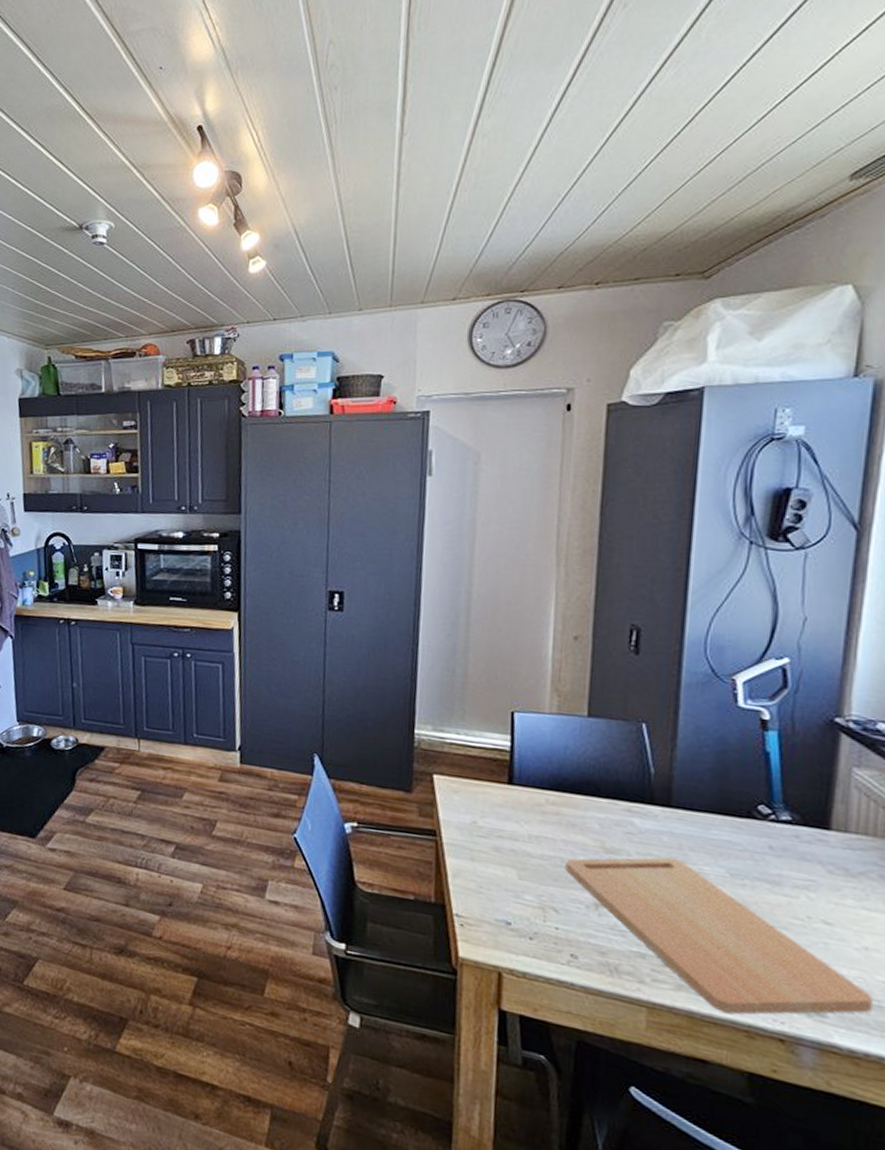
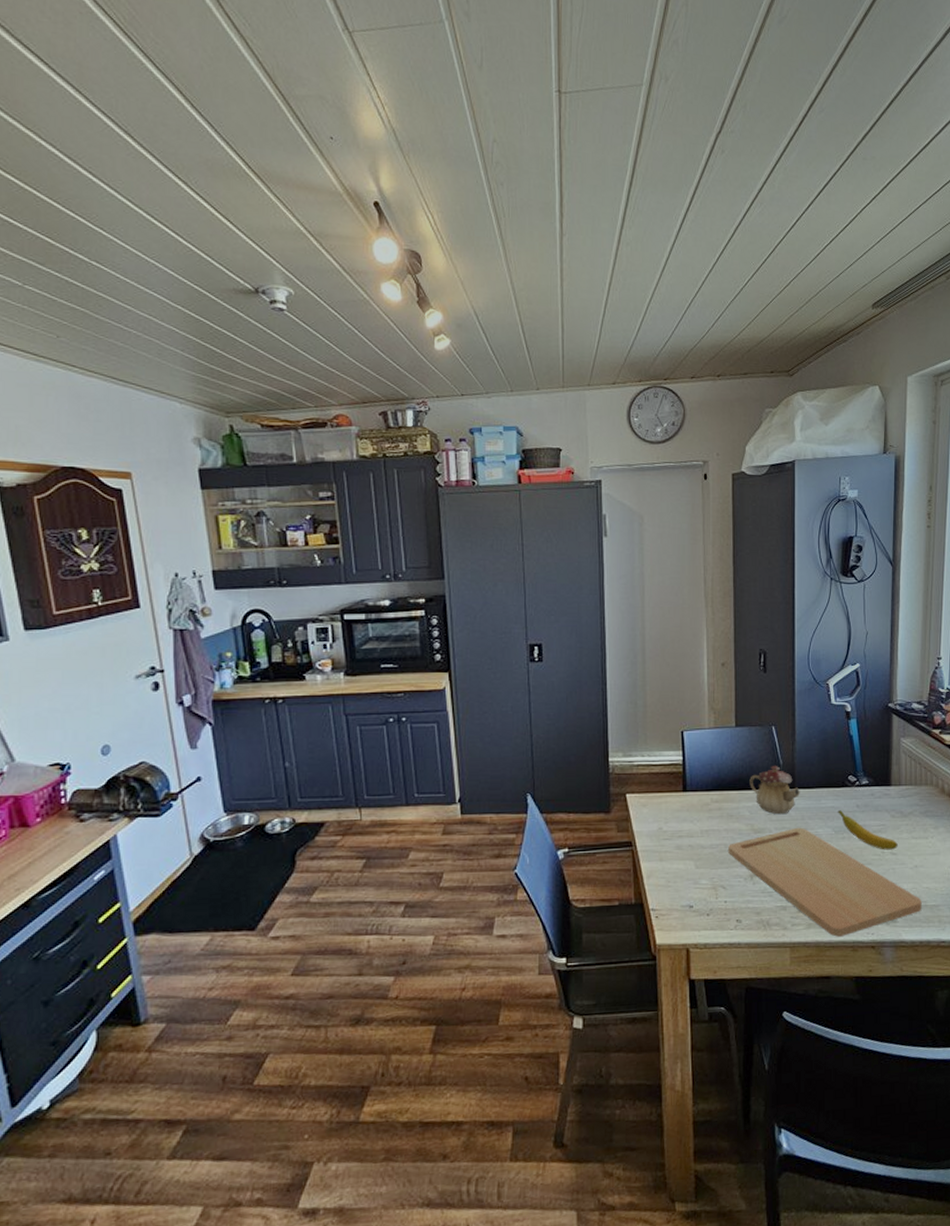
teapot: none [603,773,679,837] -> present [750,766,800,815]
banana: none [737,847,836,918] -> present [838,810,898,850]

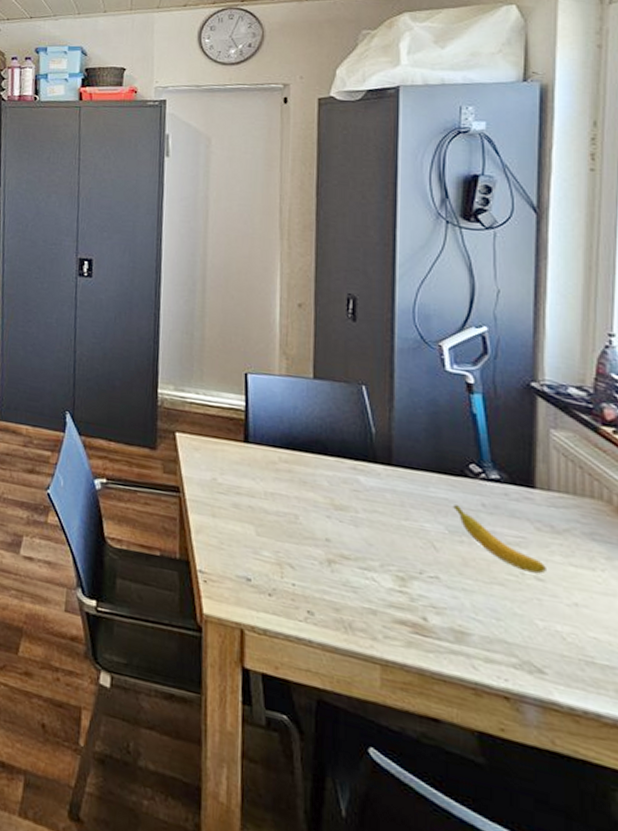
cutting board: present [728,827,922,937] -> none [299,514,586,672]
teapot: present [750,766,800,815] -> none [330,432,399,495]

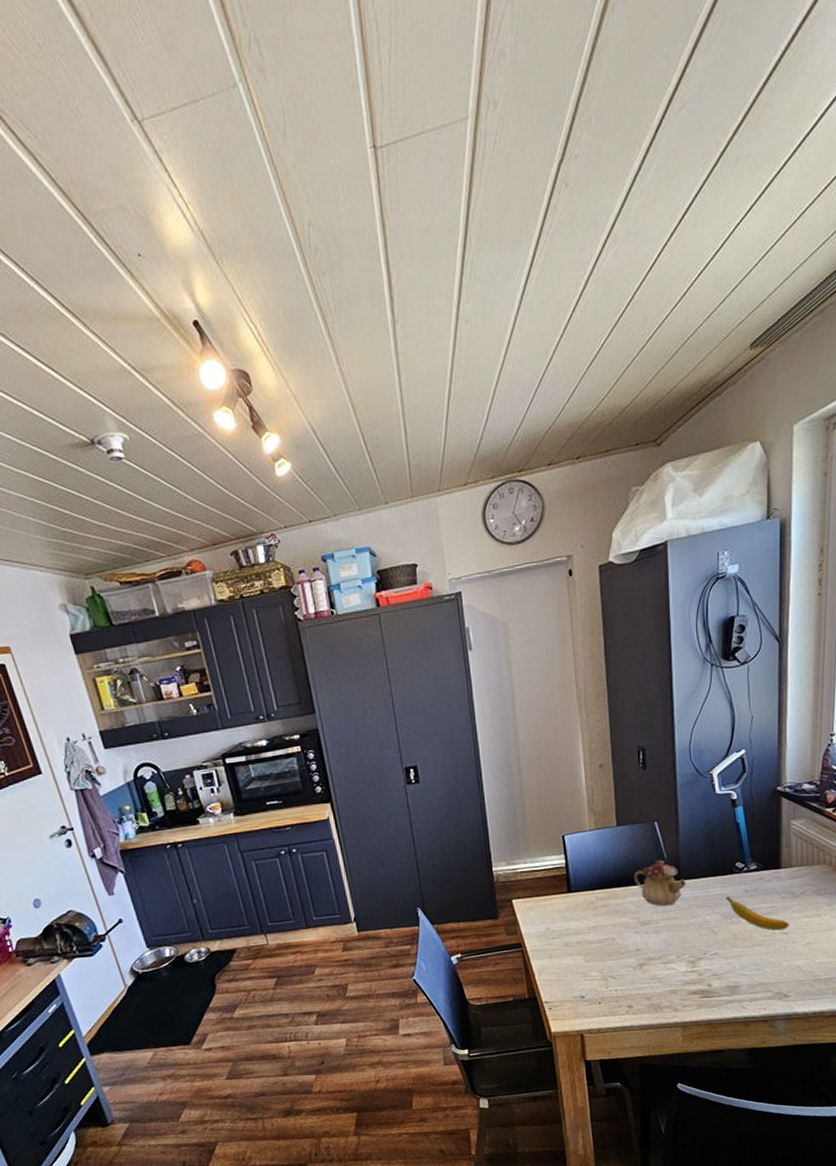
teapot: none [330,432,399,495] -> present [634,860,686,906]

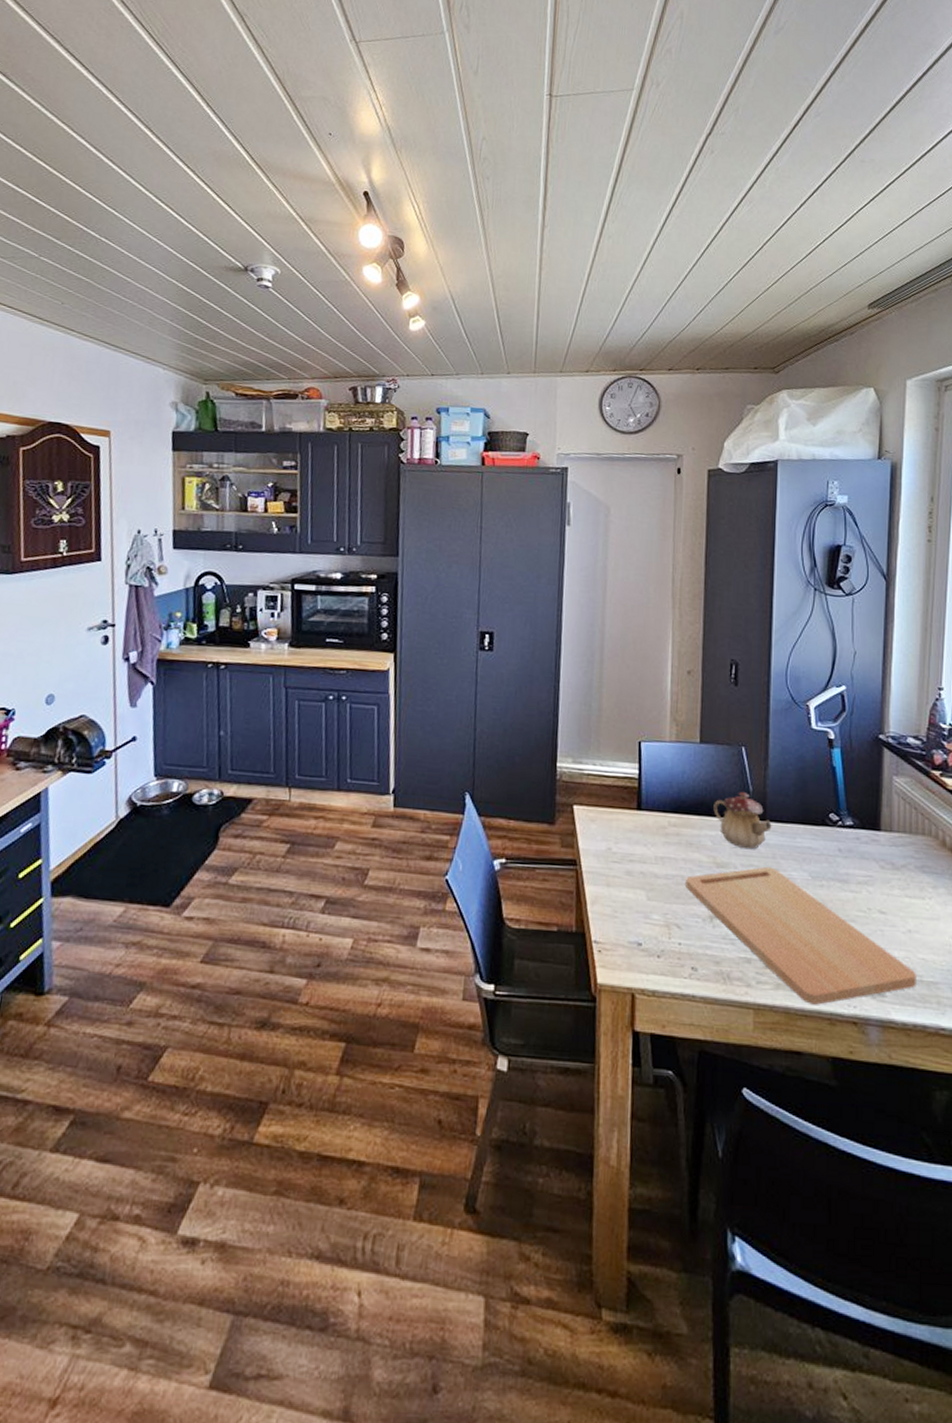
cutting board: none [616,916,815,1014] -> present [686,866,916,1005]
banana: present [726,896,789,931] -> none [816,852,888,908]

